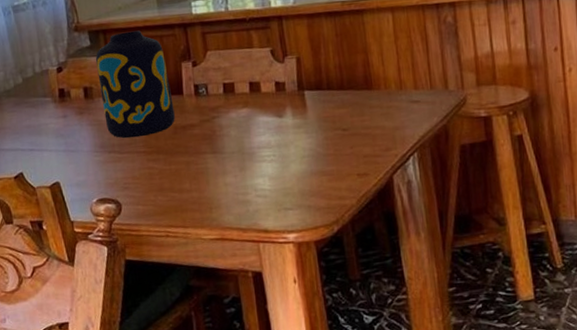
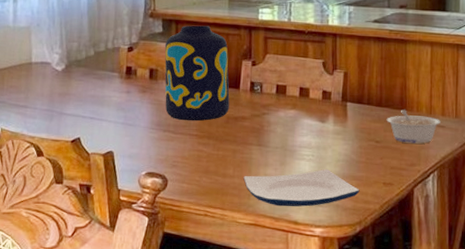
plate: none [202,168,332,216] -> present [243,169,360,207]
legume: none [351,89,414,126] -> present [386,109,440,144]

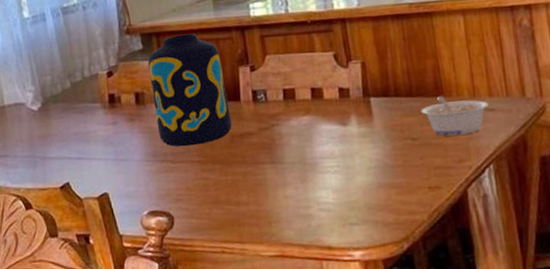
plate: present [243,169,360,207] -> none [260,180,401,232]

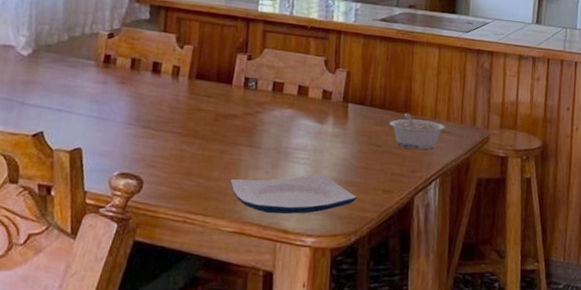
vase: present [147,33,232,147] -> none [146,13,222,118]
plate: none [260,180,401,232] -> present [230,174,357,214]

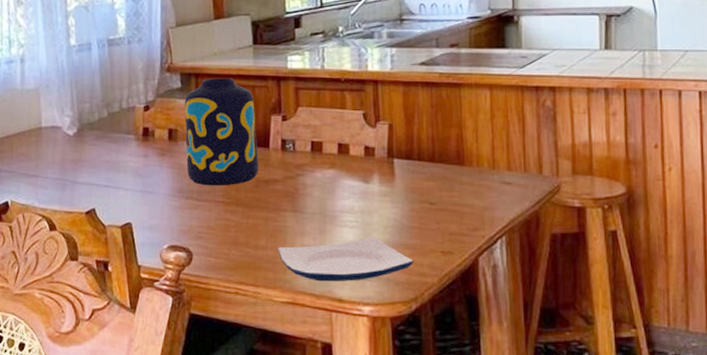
vase: none [146,13,222,118] -> present [184,78,258,186]
legume: present [389,113,445,149] -> none [441,165,506,204]

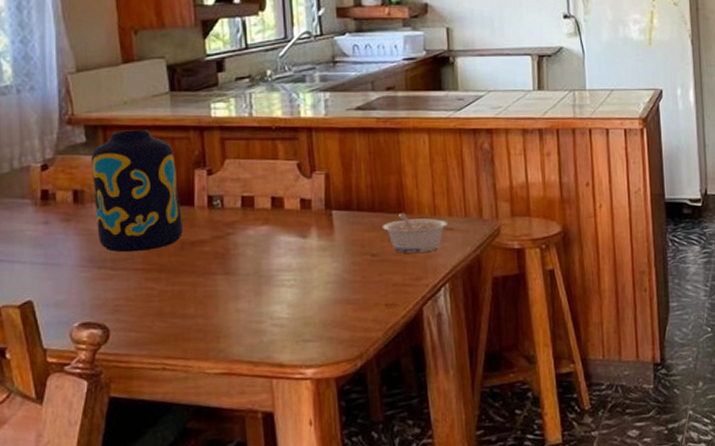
plate: present [278,237,414,282] -> none [209,295,357,348]
legume: none [441,165,506,204] -> present [382,213,448,253]

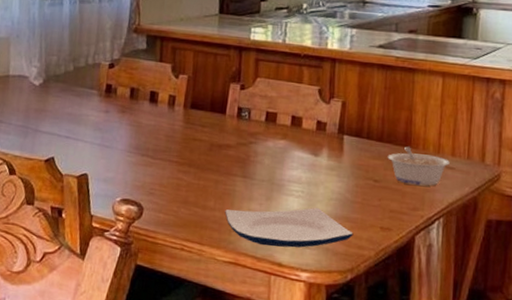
vase: present [90,129,183,253] -> none [145,42,215,147]
plate: none [209,295,357,348] -> present [225,208,354,248]

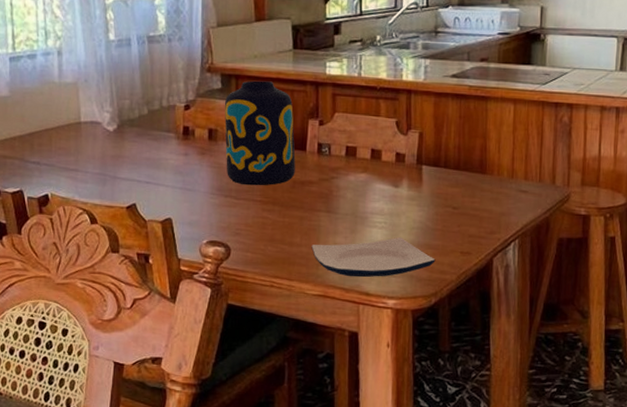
vase: none [145,42,215,147] -> present [224,80,296,186]
legume: present [387,146,450,186] -> none [464,173,523,210]

